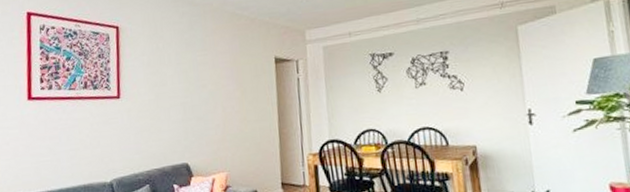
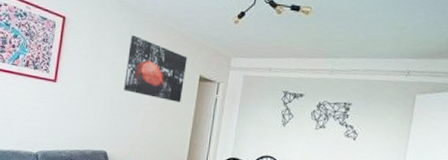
wall art: none [192,29,260,92] -> present [124,35,188,103]

